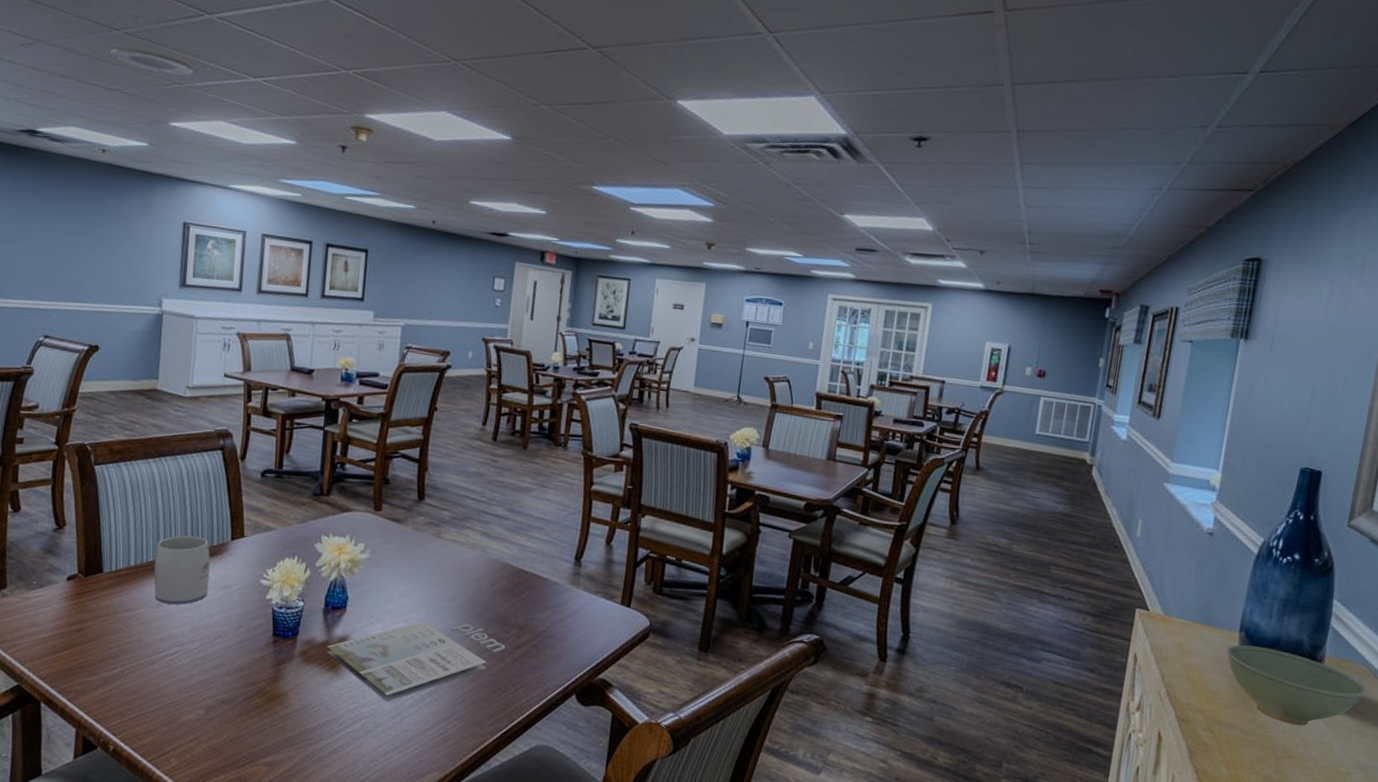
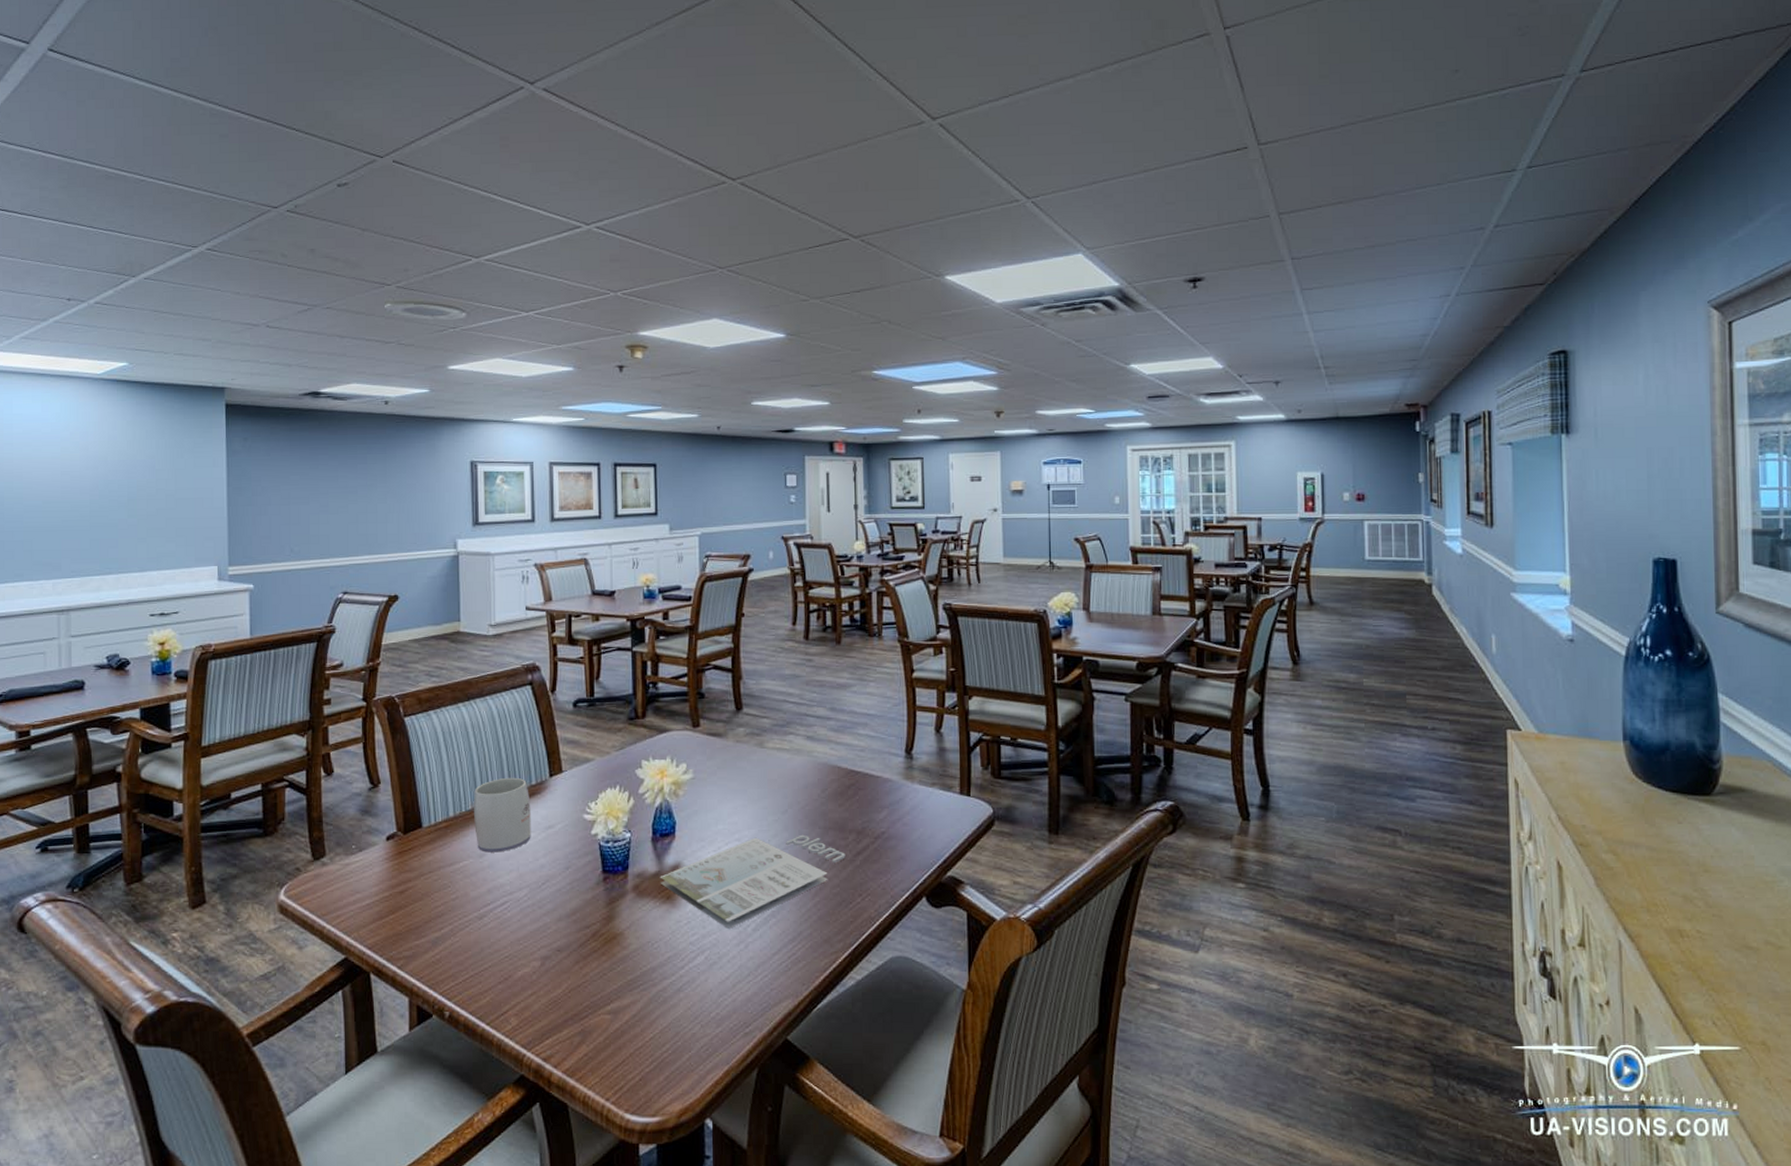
bowl: present [1226,644,1368,726] -> none [1614,755,1777,835]

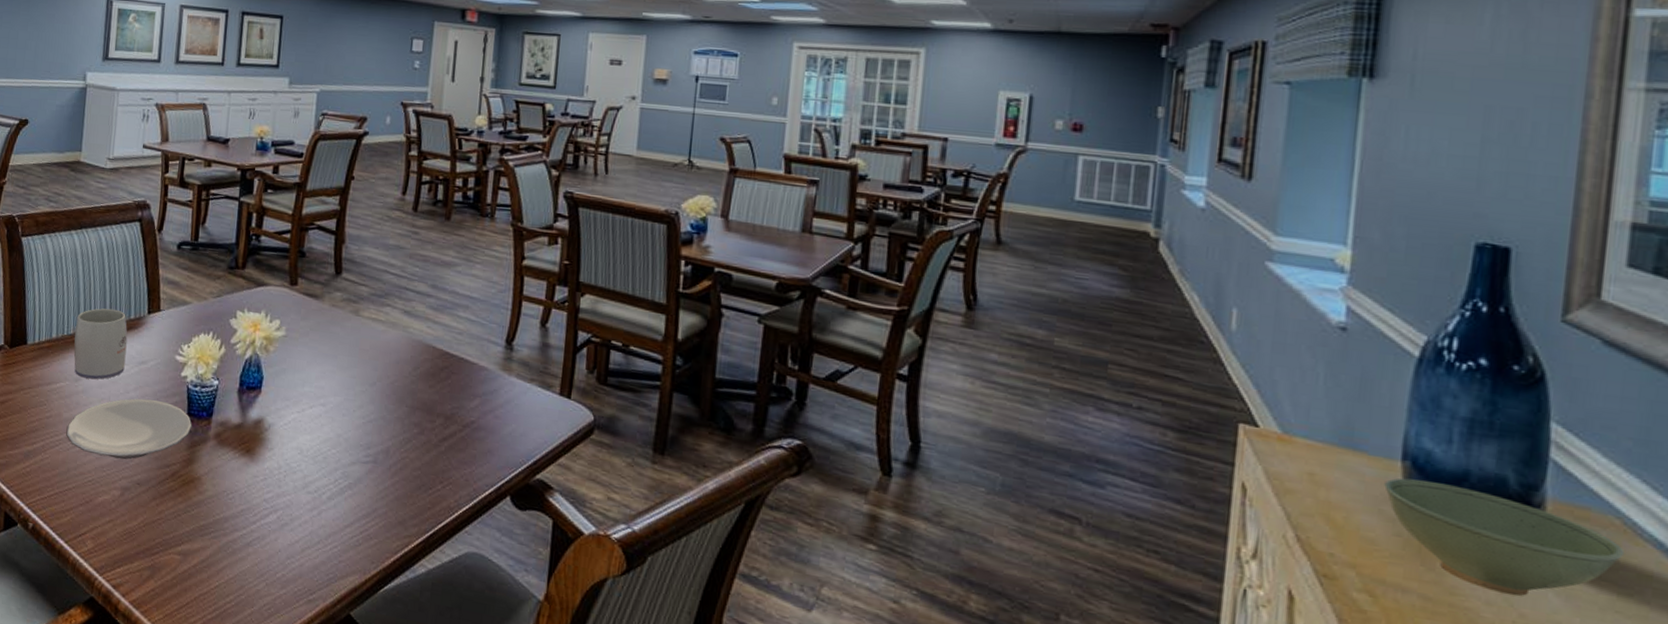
saucer: none [475,862,609,929] -> present [66,398,193,460]
magazine: present [660,834,846,929] -> none [242,405,431,493]
bowl: none [1614,755,1777,835] -> present [1384,478,1626,596]

